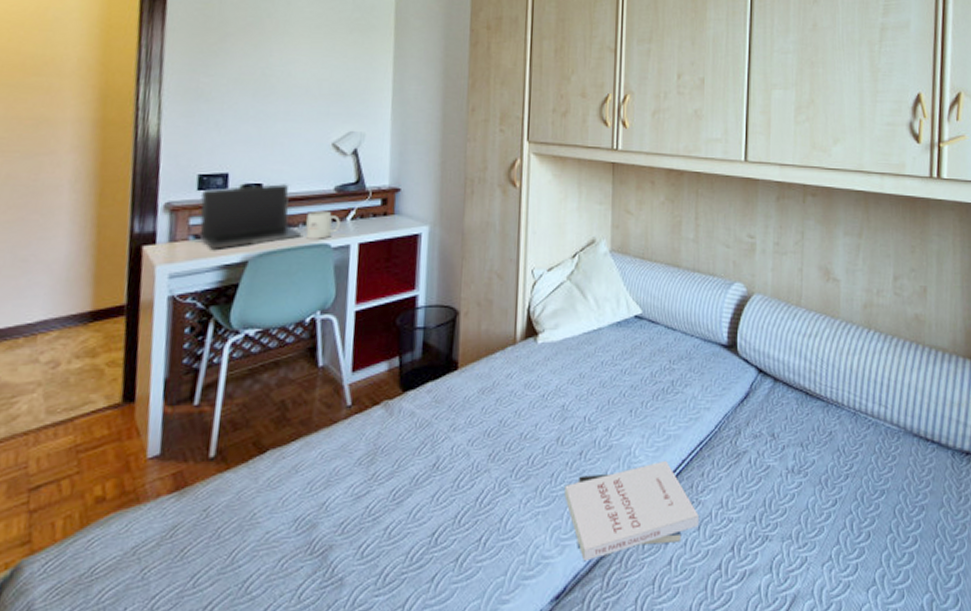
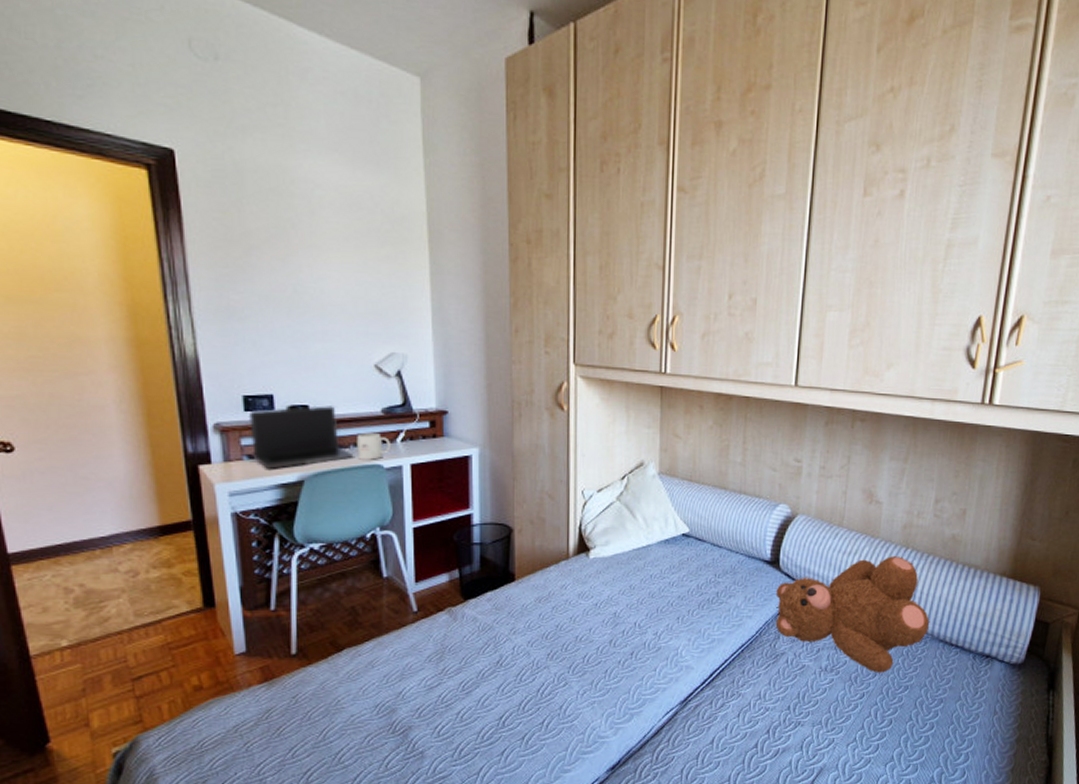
books: present [564,460,699,562] -> none [617,659,739,741]
teddy bear: none [734,339,901,475] -> present [775,556,930,673]

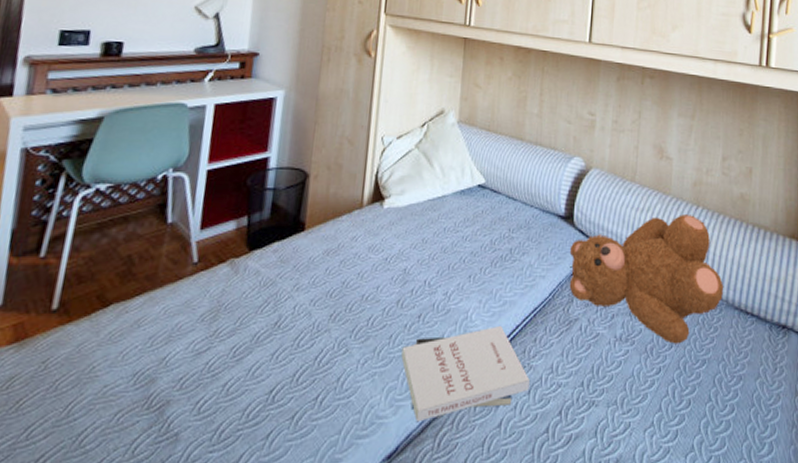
laptop computer: present [248,405,352,469] -> none [58,42,158,104]
mug: present [357,432,392,460] -> none [163,71,199,99]
books: none [617,659,739,741] -> present [401,325,530,423]

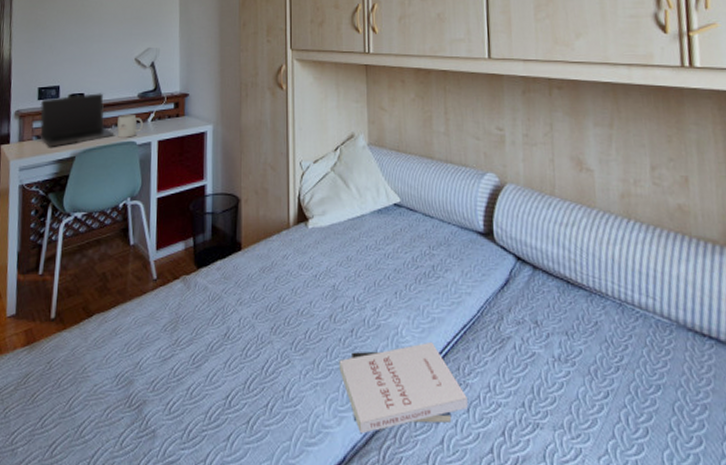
laptop computer: none [58,42,158,104] -> present [40,93,113,147]
mug: none [163,71,199,99] -> present [117,114,144,138]
teddy bear: present [569,214,724,344] -> none [493,229,672,367]

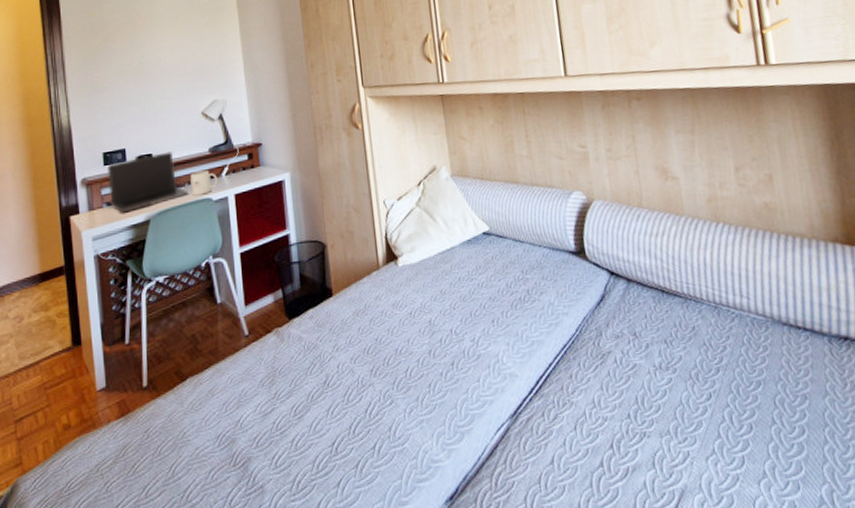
books: present [339,341,468,434] -> none [442,365,575,464]

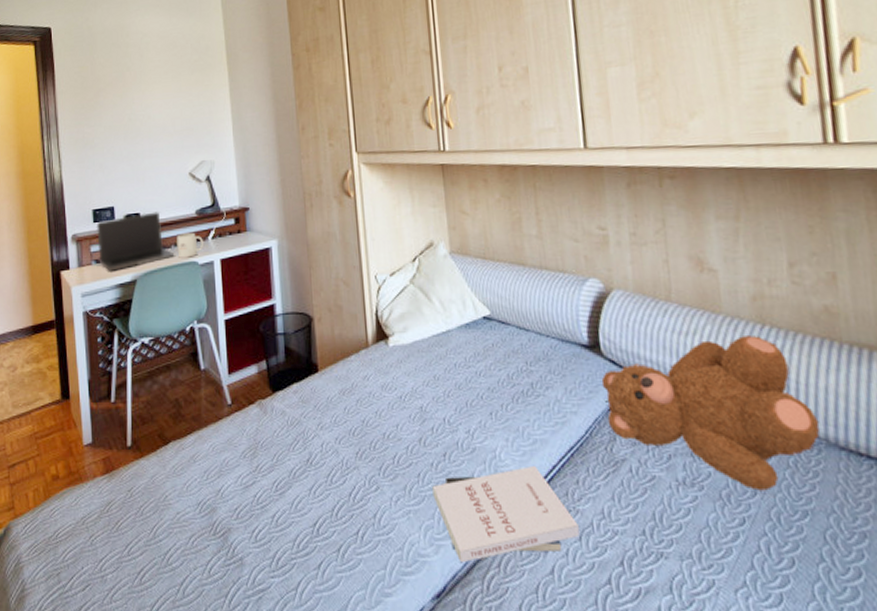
books: none [442,365,575,464] -> present [432,465,580,563]
teddy bear: none [587,232,767,368] -> present [601,336,820,491]

